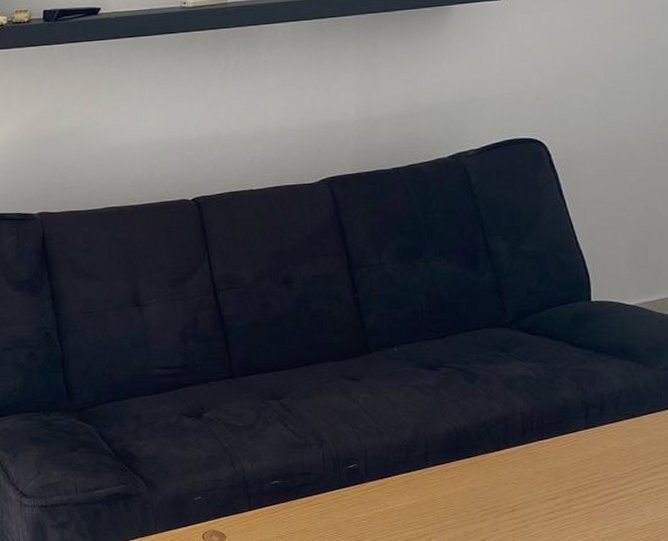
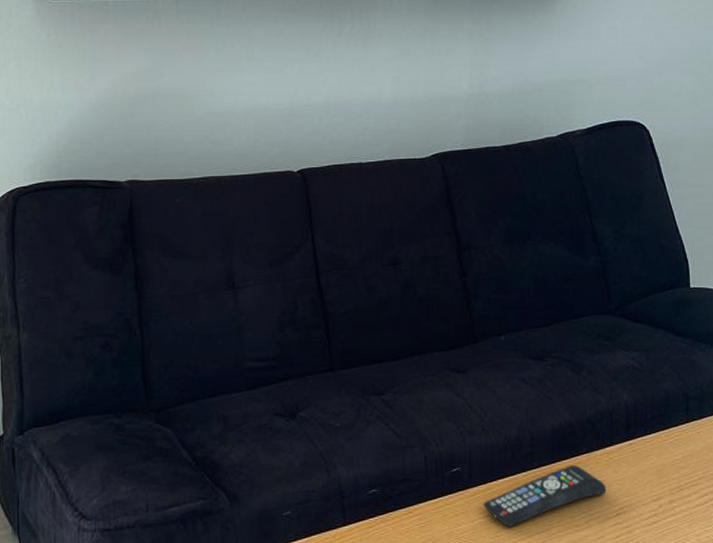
remote control: none [379,465,502,517] -> present [483,465,606,527]

